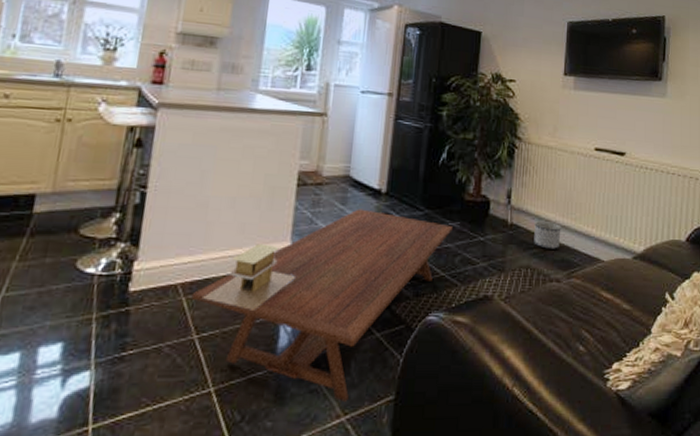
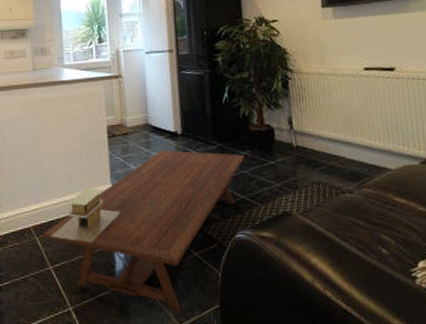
planter: present [534,220,561,249] -> none [318,139,346,165]

